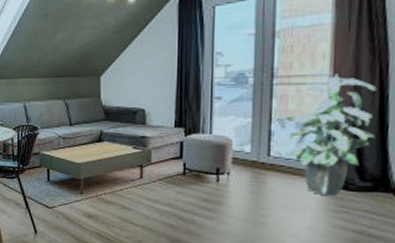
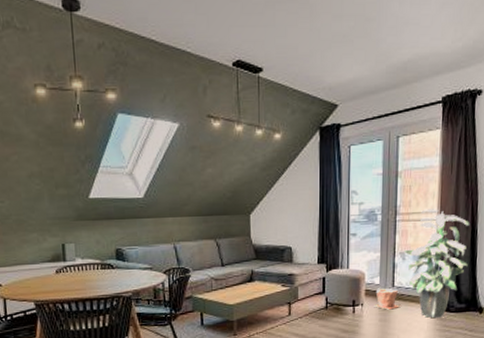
plant pot: none [243,156,277,182] -> present [374,288,400,310]

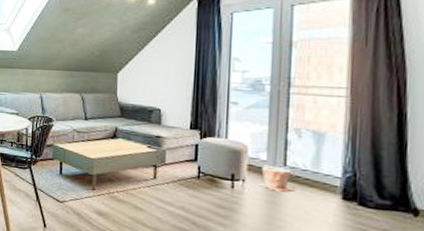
indoor plant: present [403,209,469,318] -> none [299,83,394,213]

